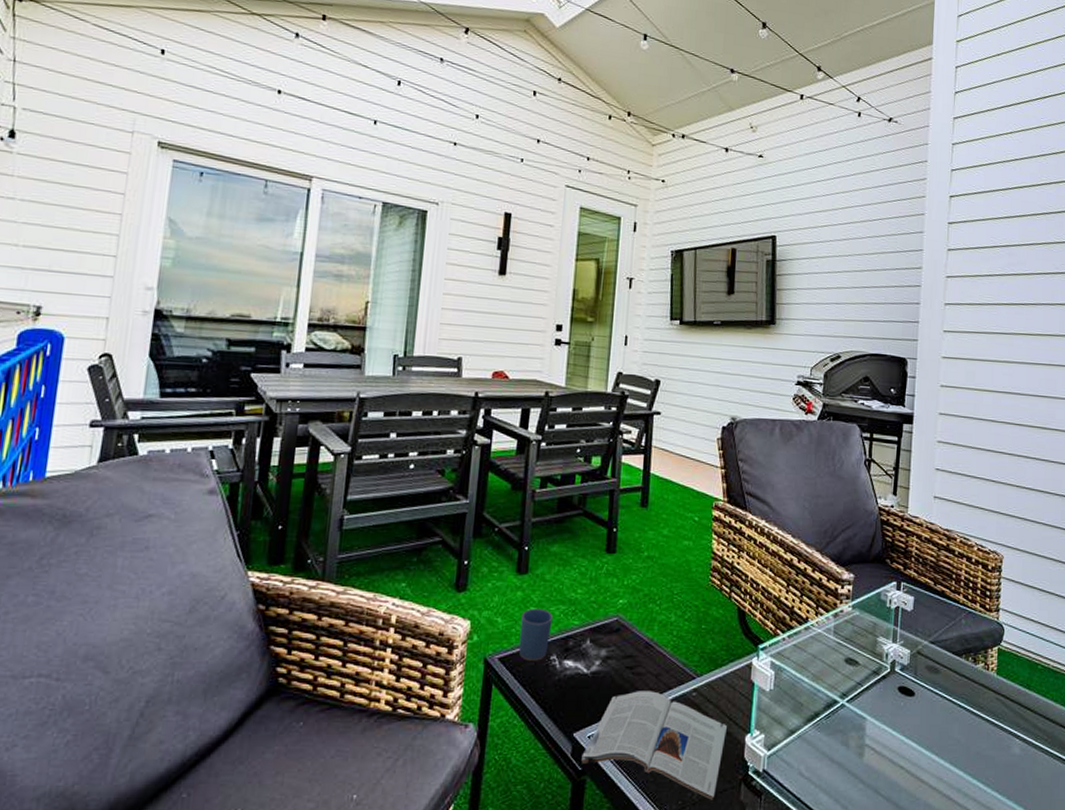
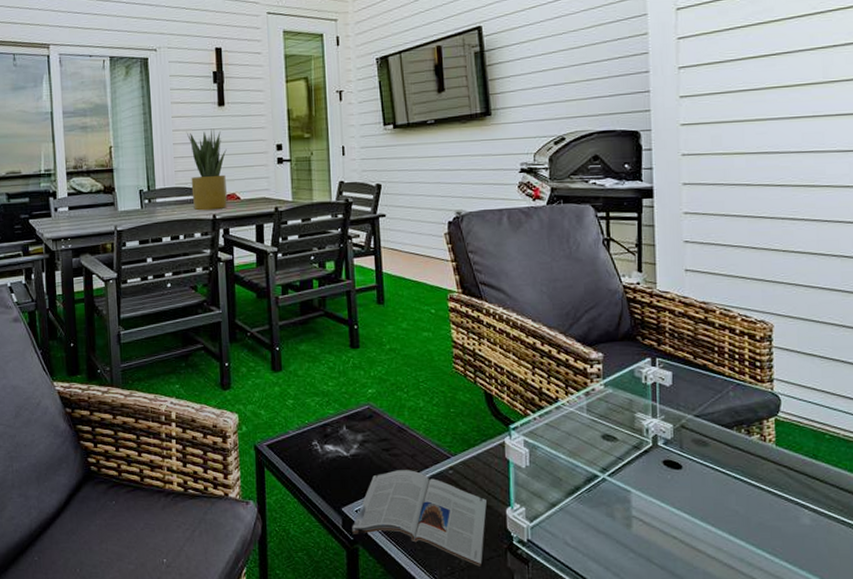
planter: none [454,297,501,387] -> present [186,128,227,211]
mug: present [518,608,553,661] -> none [281,400,310,446]

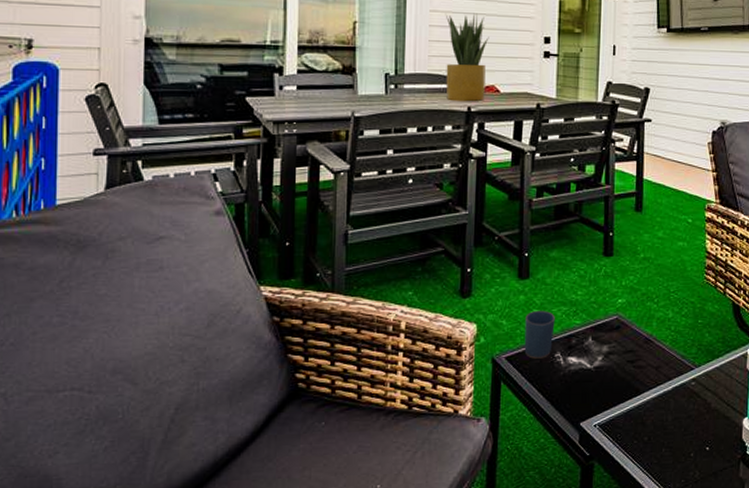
mug: none [281,400,310,446] -> present [524,310,555,359]
magazine: present [352,470,487,567] -> none [589,382,725,478]

